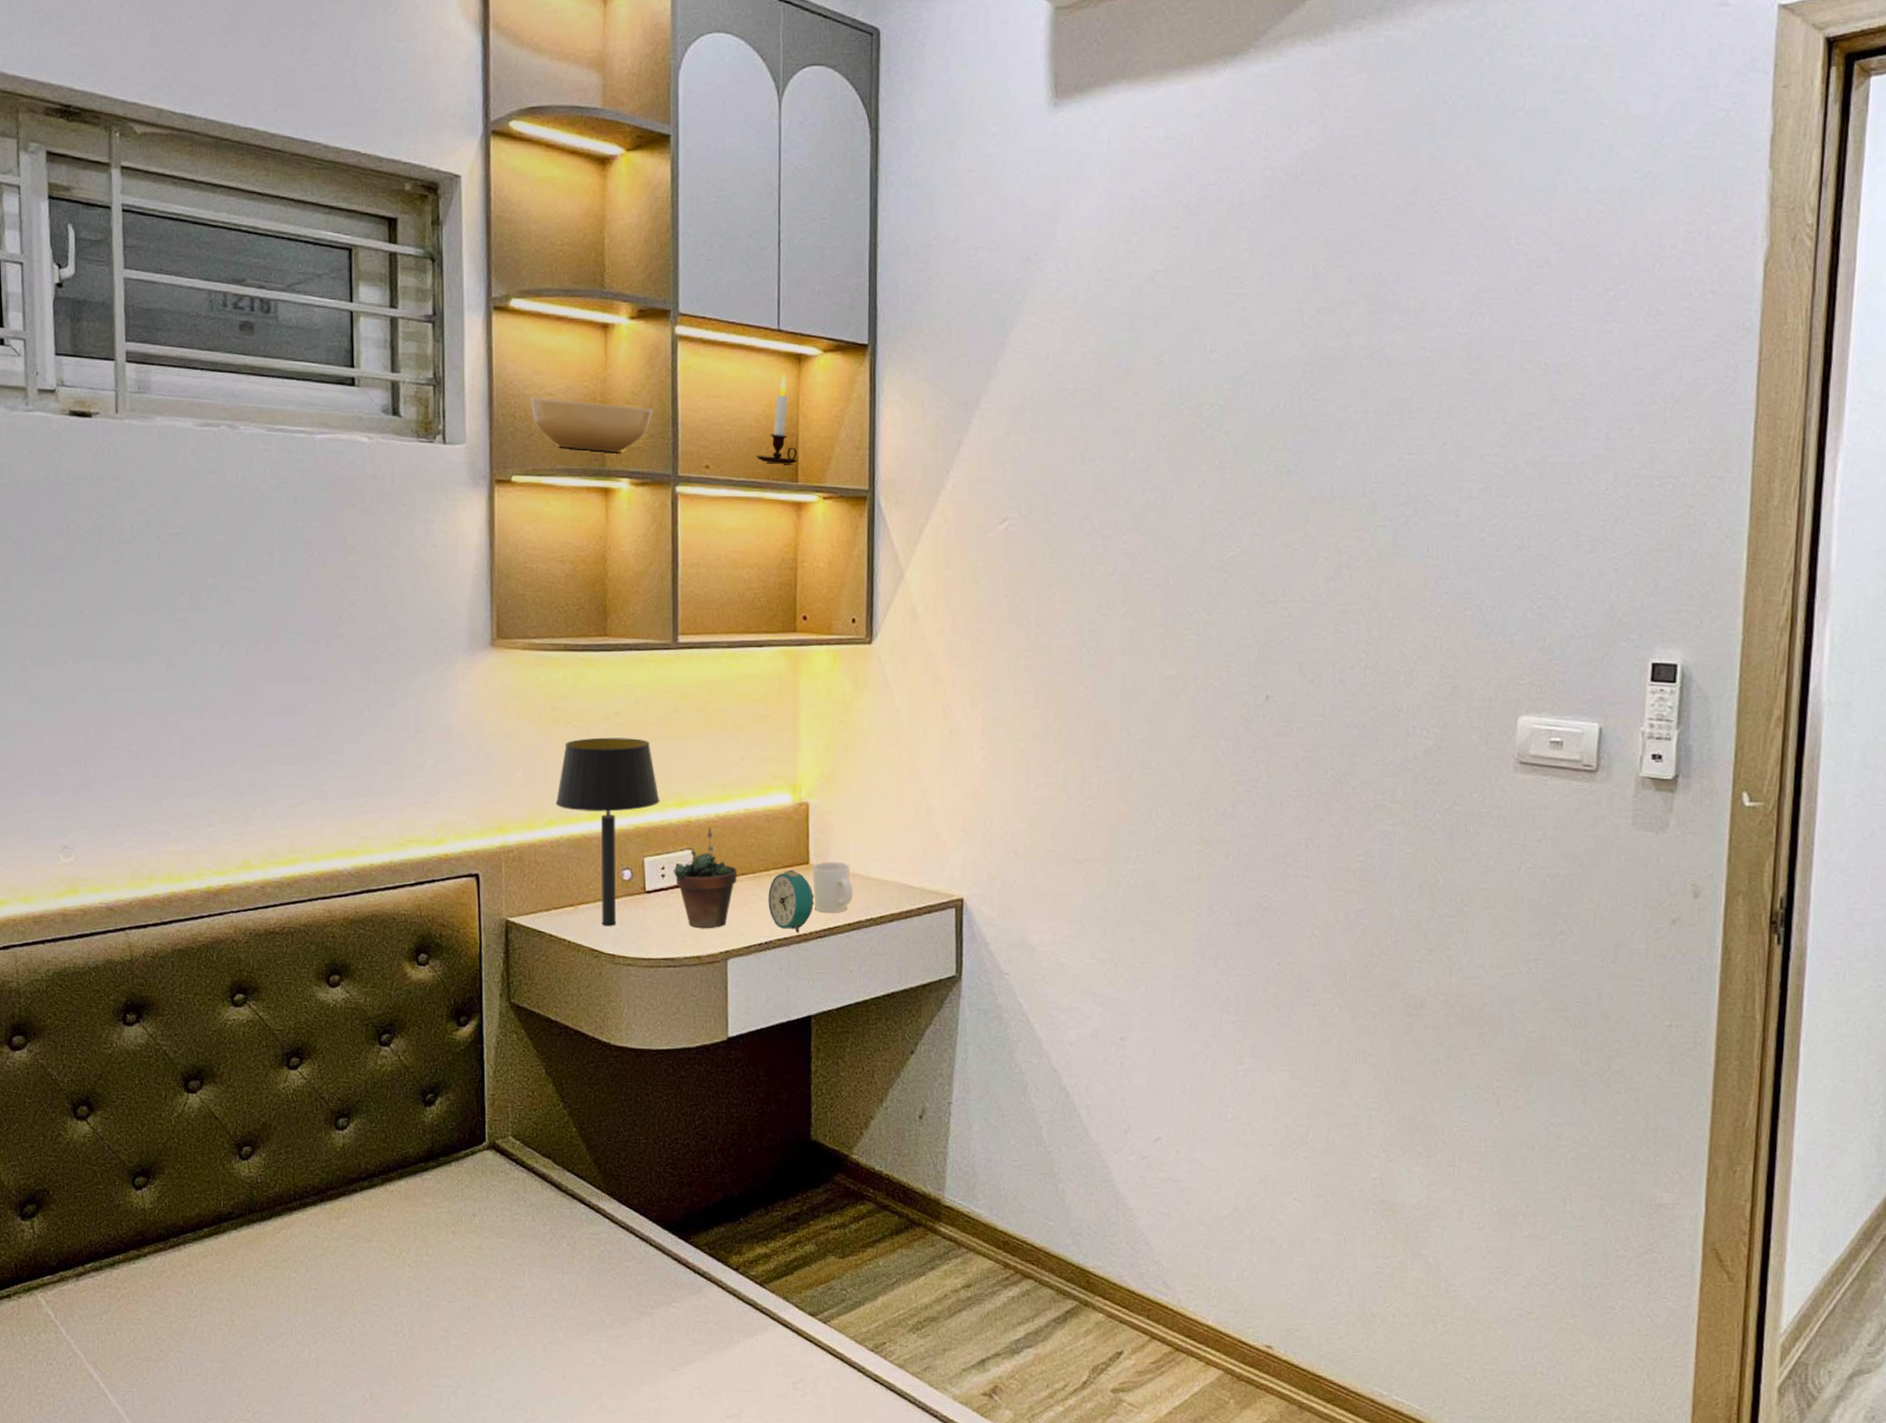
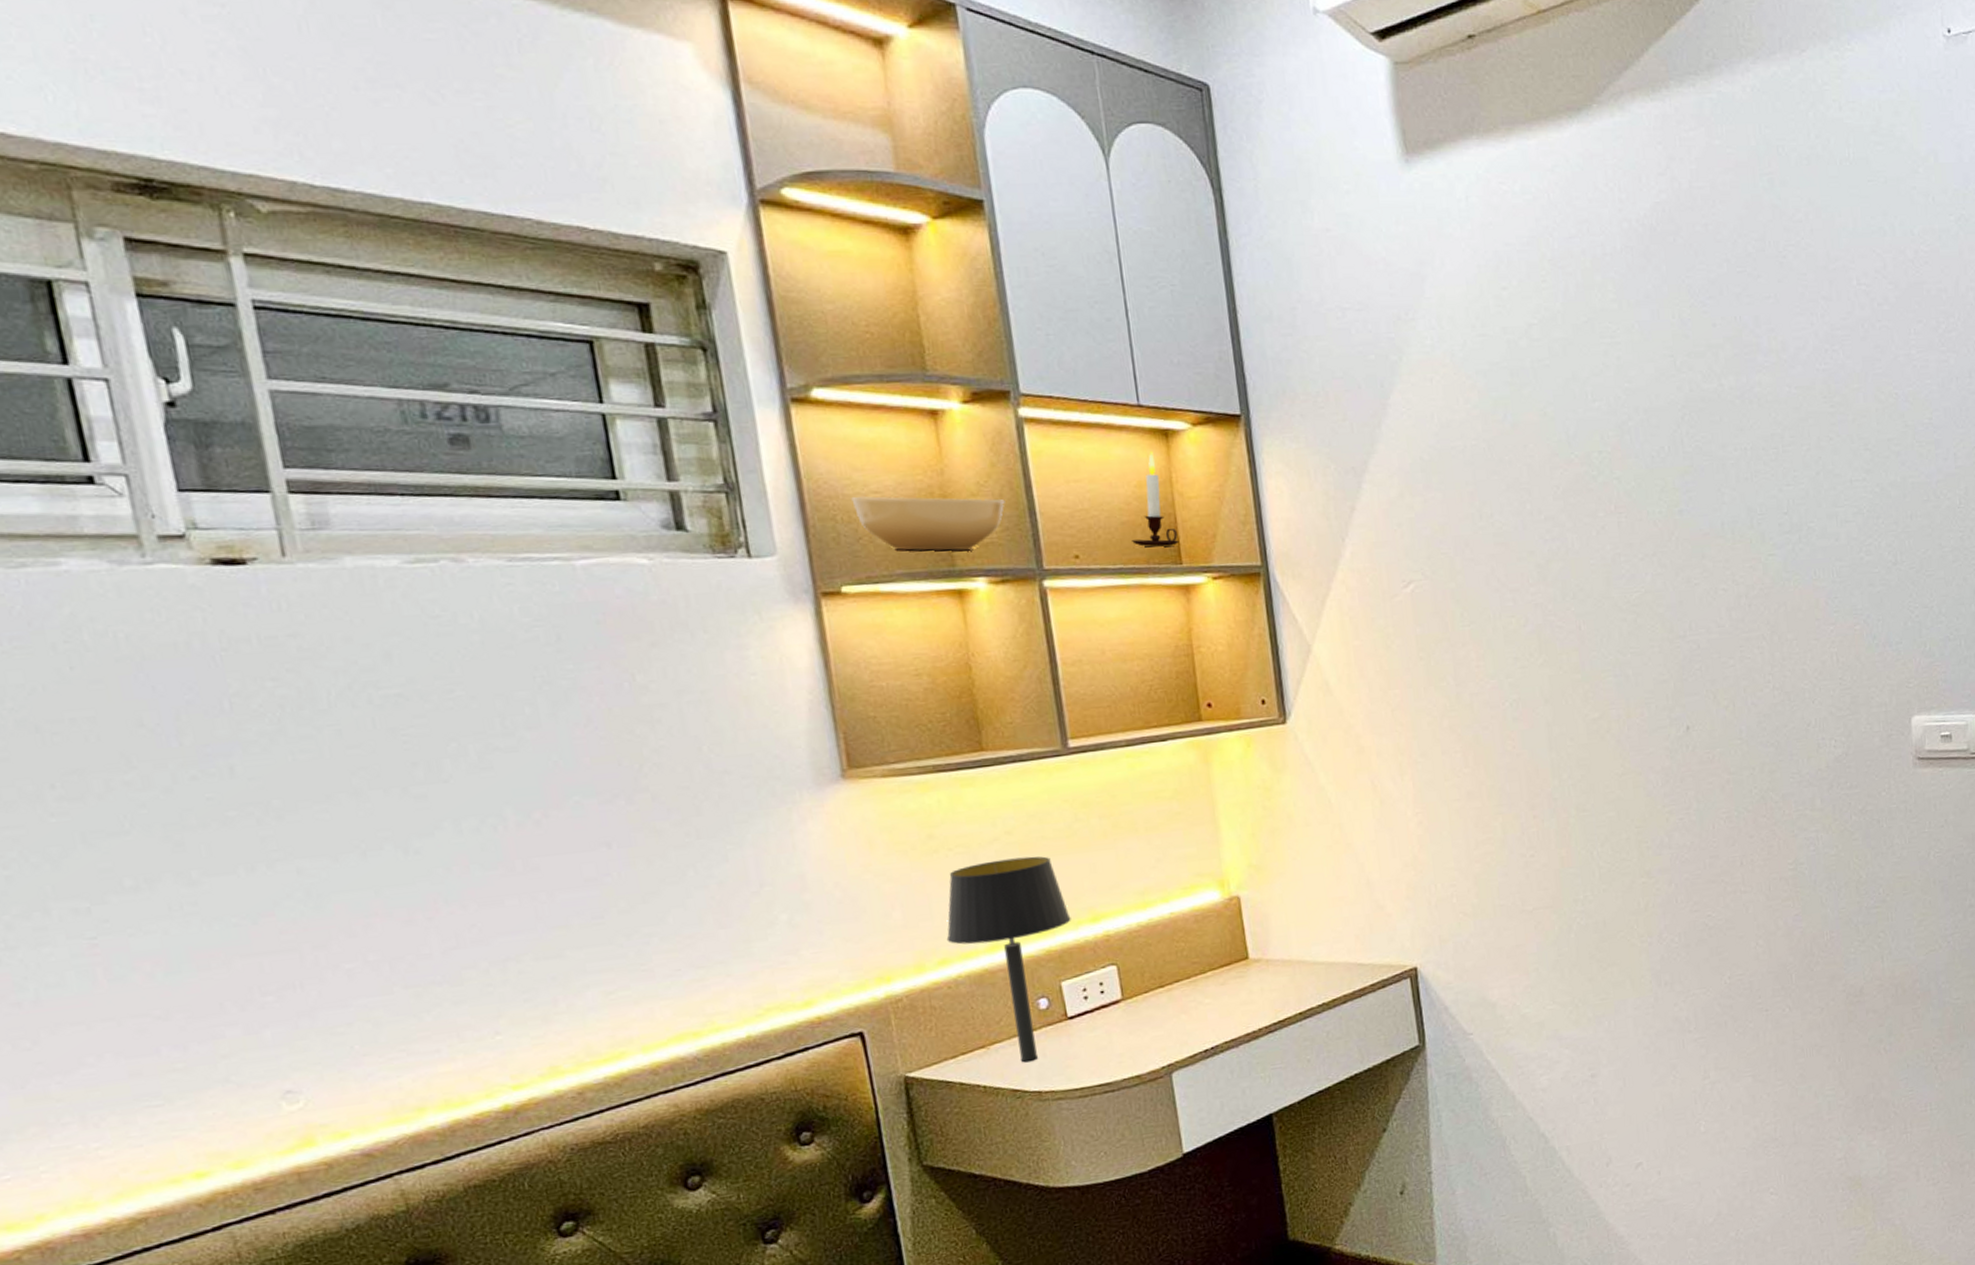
succulent plant: present [673,827,737,929] -> none [1096,938,1171,1047]
alarm clock: present [768,869,815,933] -> none [1207,967,1261,1032]
mug: present [812,861,853,914] -> none [1253,951,1301,1008]

